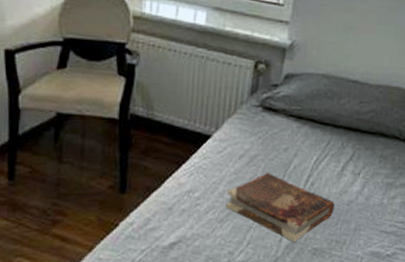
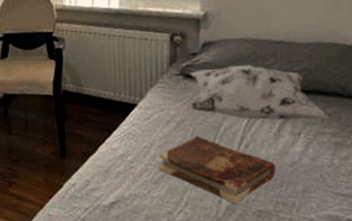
decorative pillow: none [266,101,386,161] -> present [190,64,330,120]

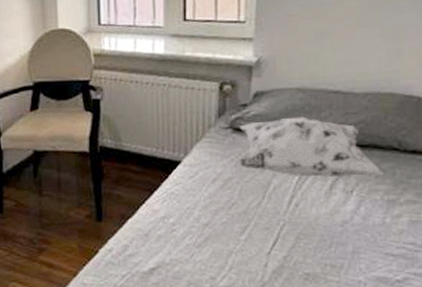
book: present [158,135,276,205] -> none [202,194,325,268]

